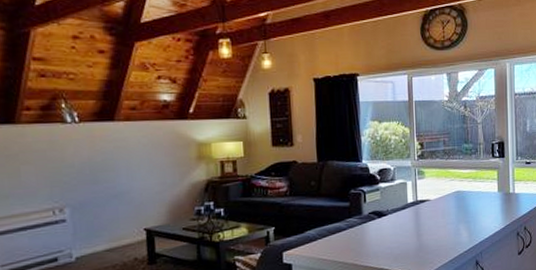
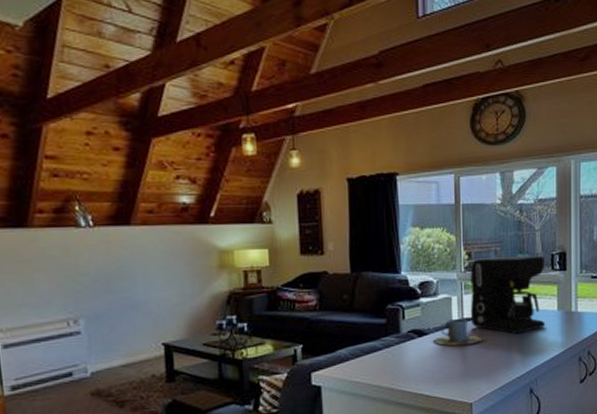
cup: none [391,201,433,225] -> present [433,318,481,346]
coffee maker: none [423,145,488,213] -> present [470,255,546,334]

